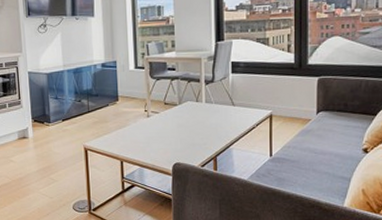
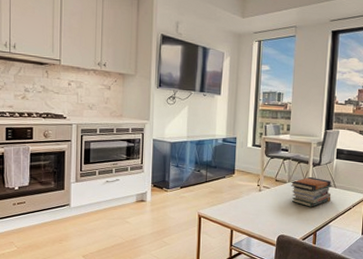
book stack: none [182,96,230,130] -> present [291,176,332,207]

